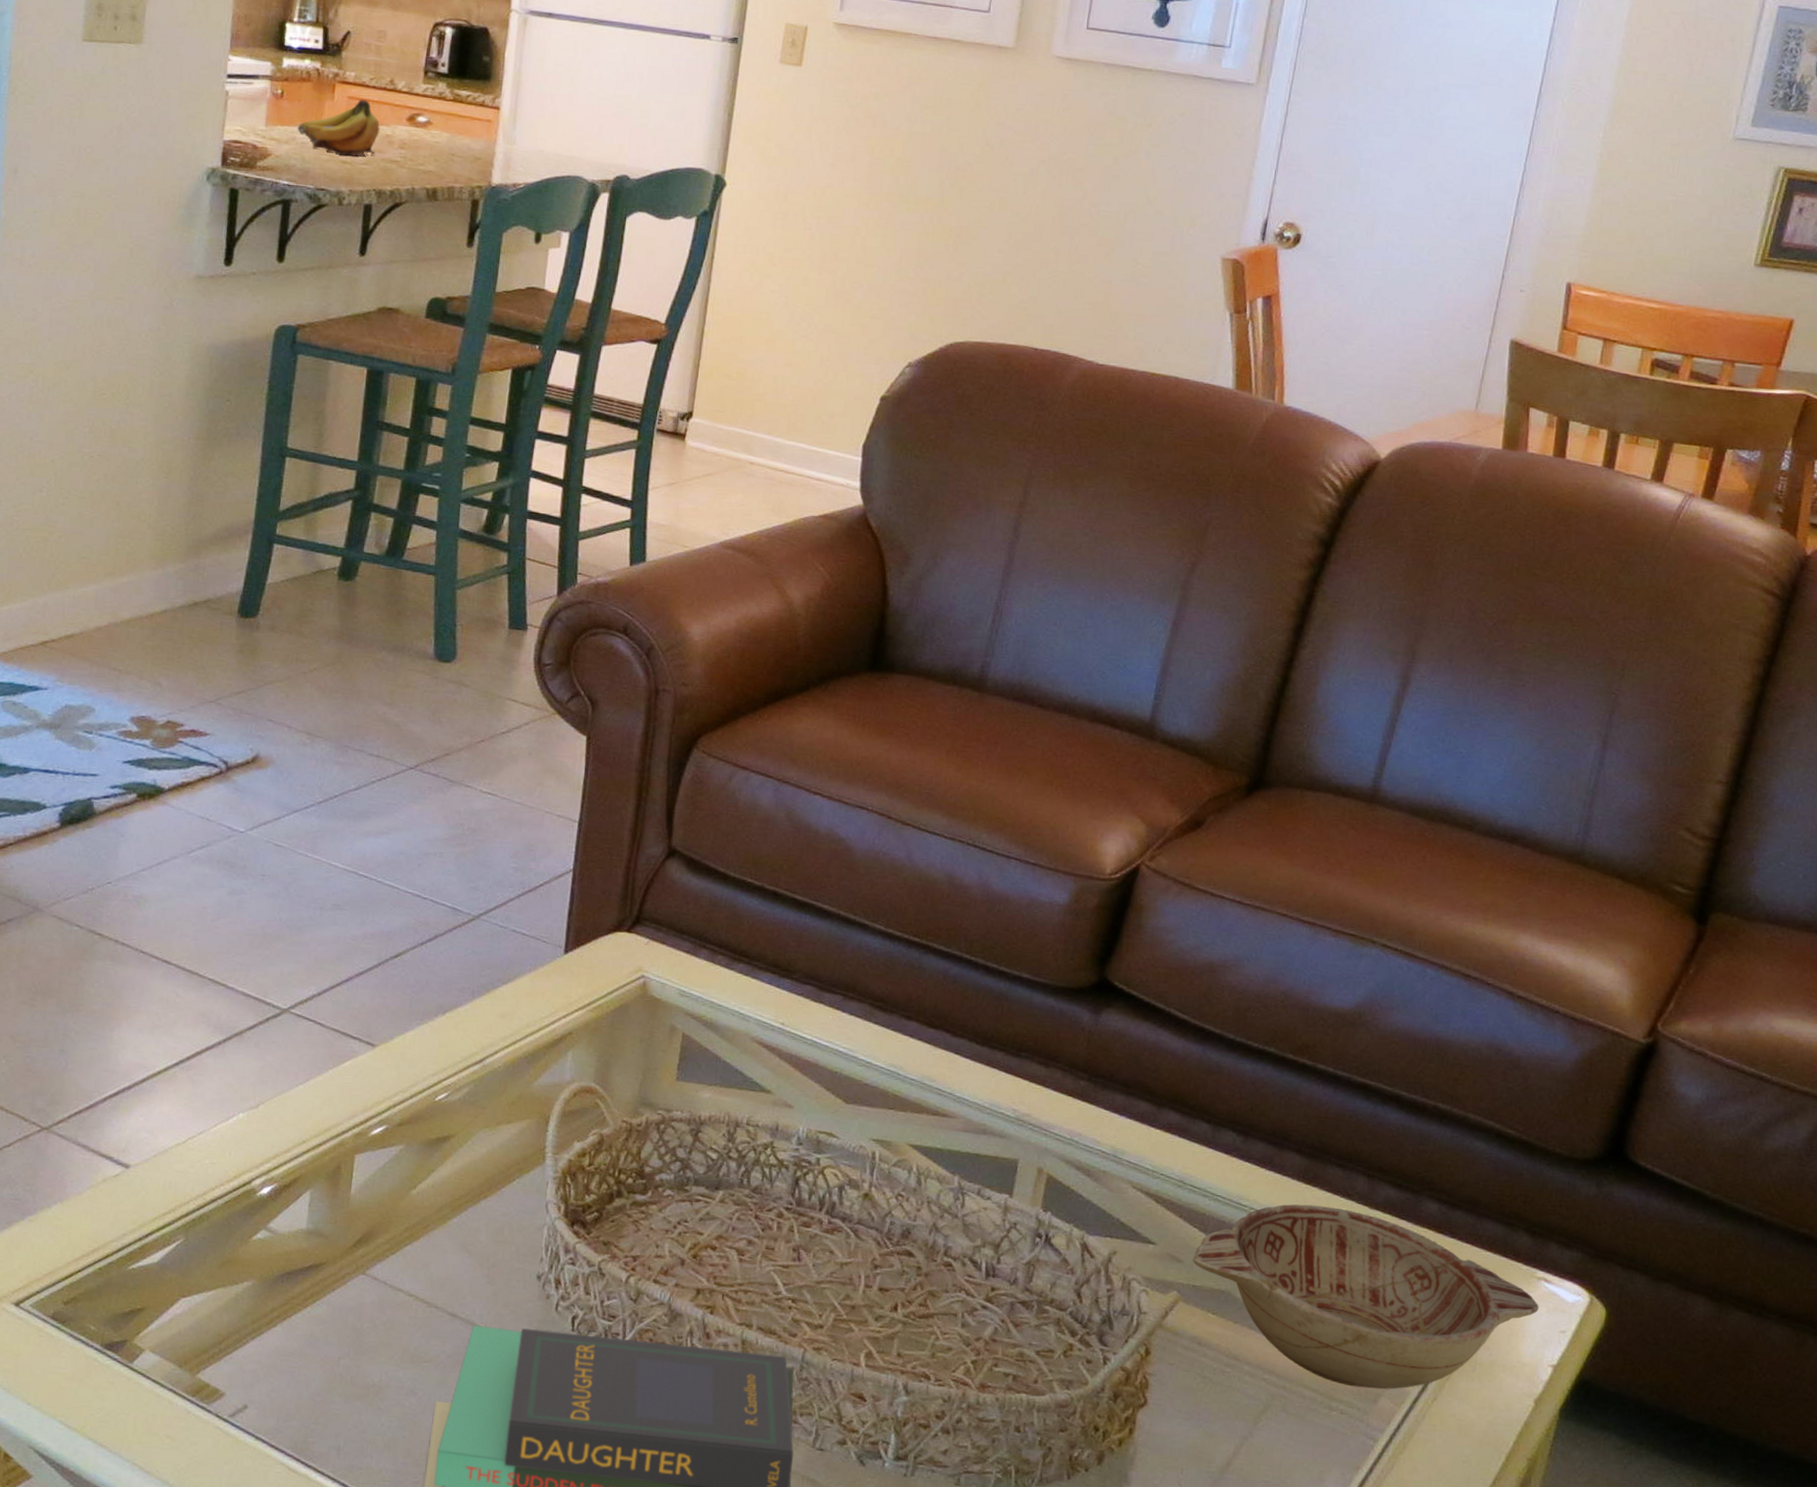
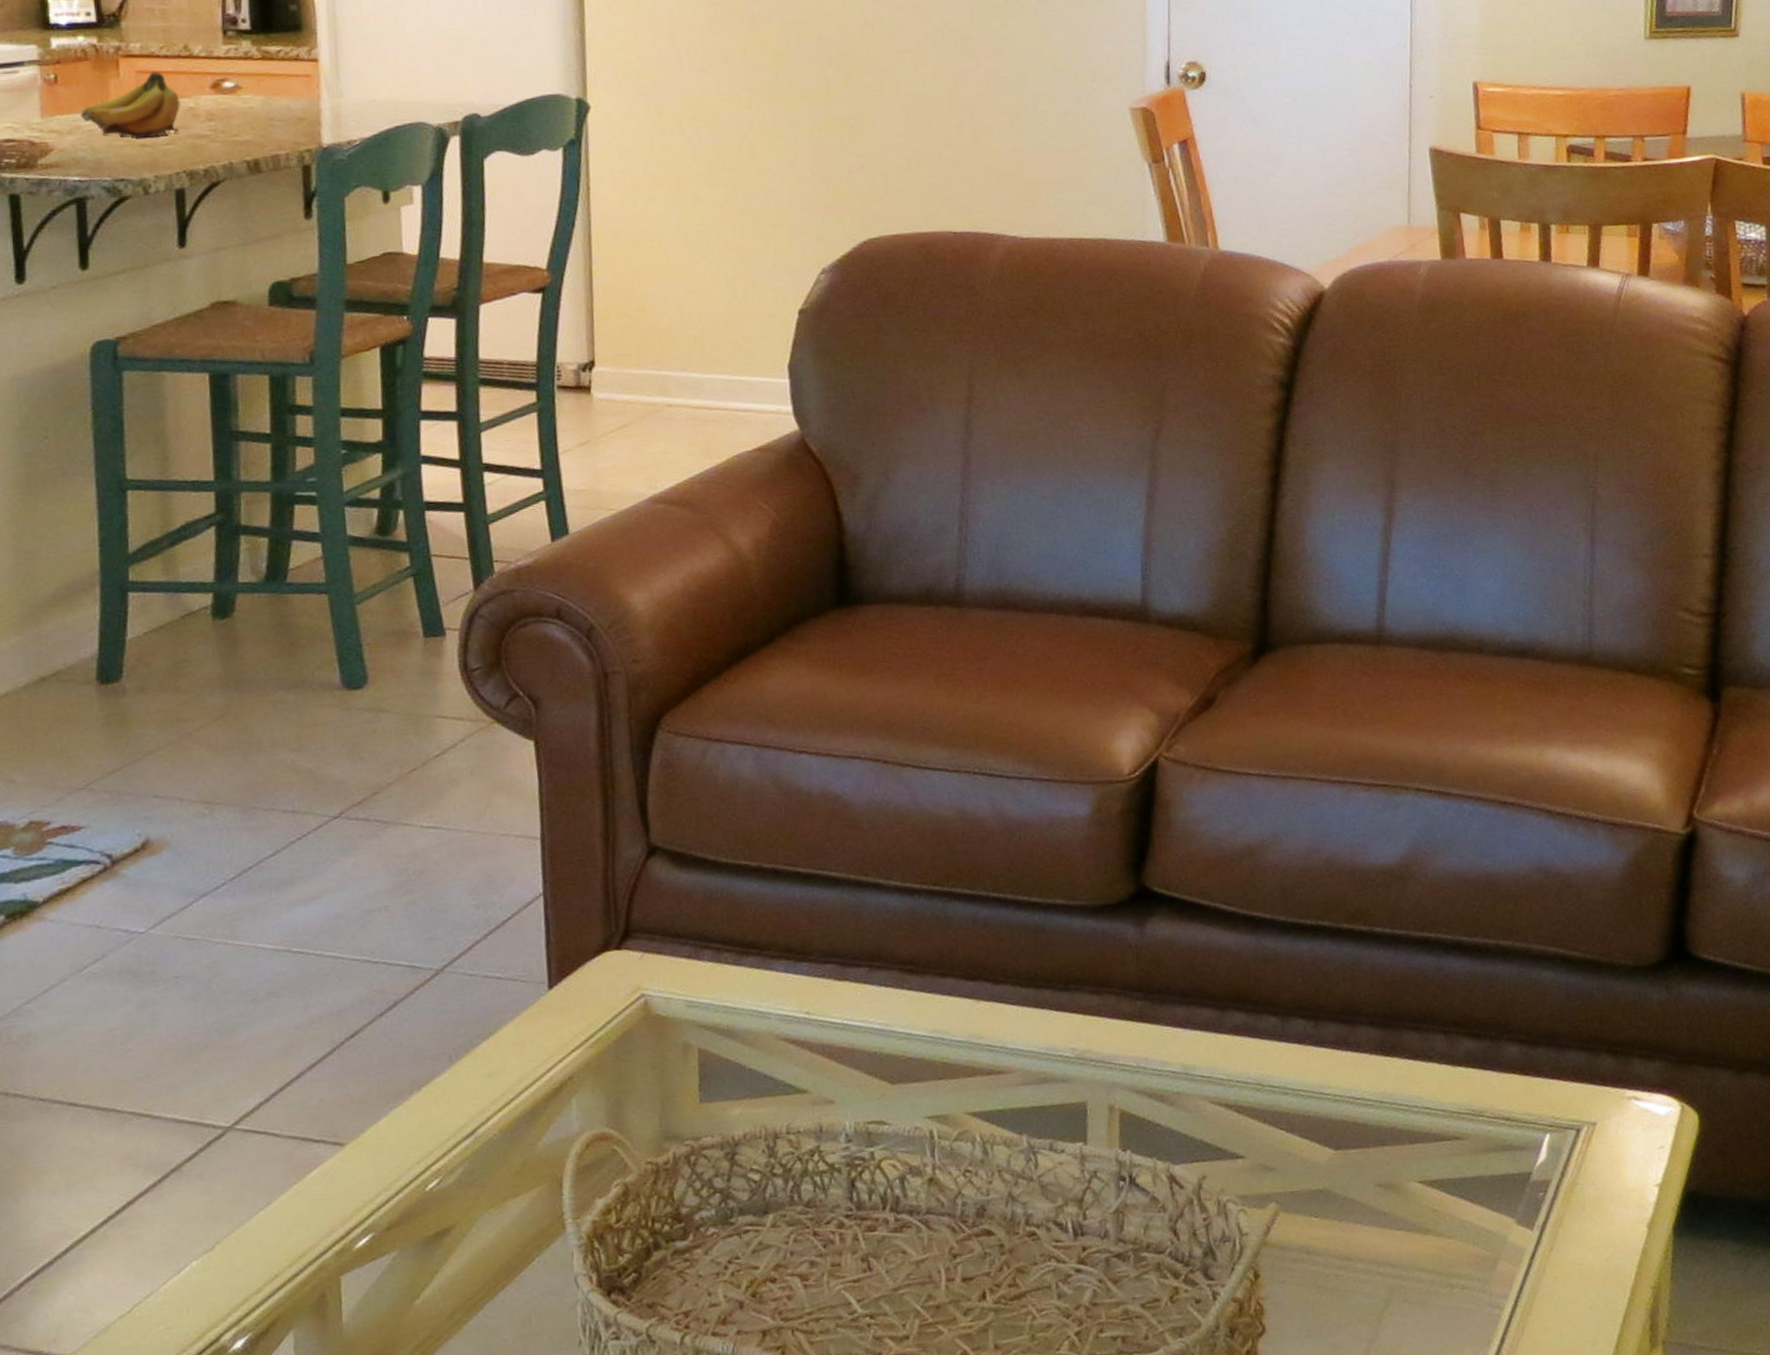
decorative bowl: present [1192,1204,1539,1390] -> none [1285,1073,1634,1259]

